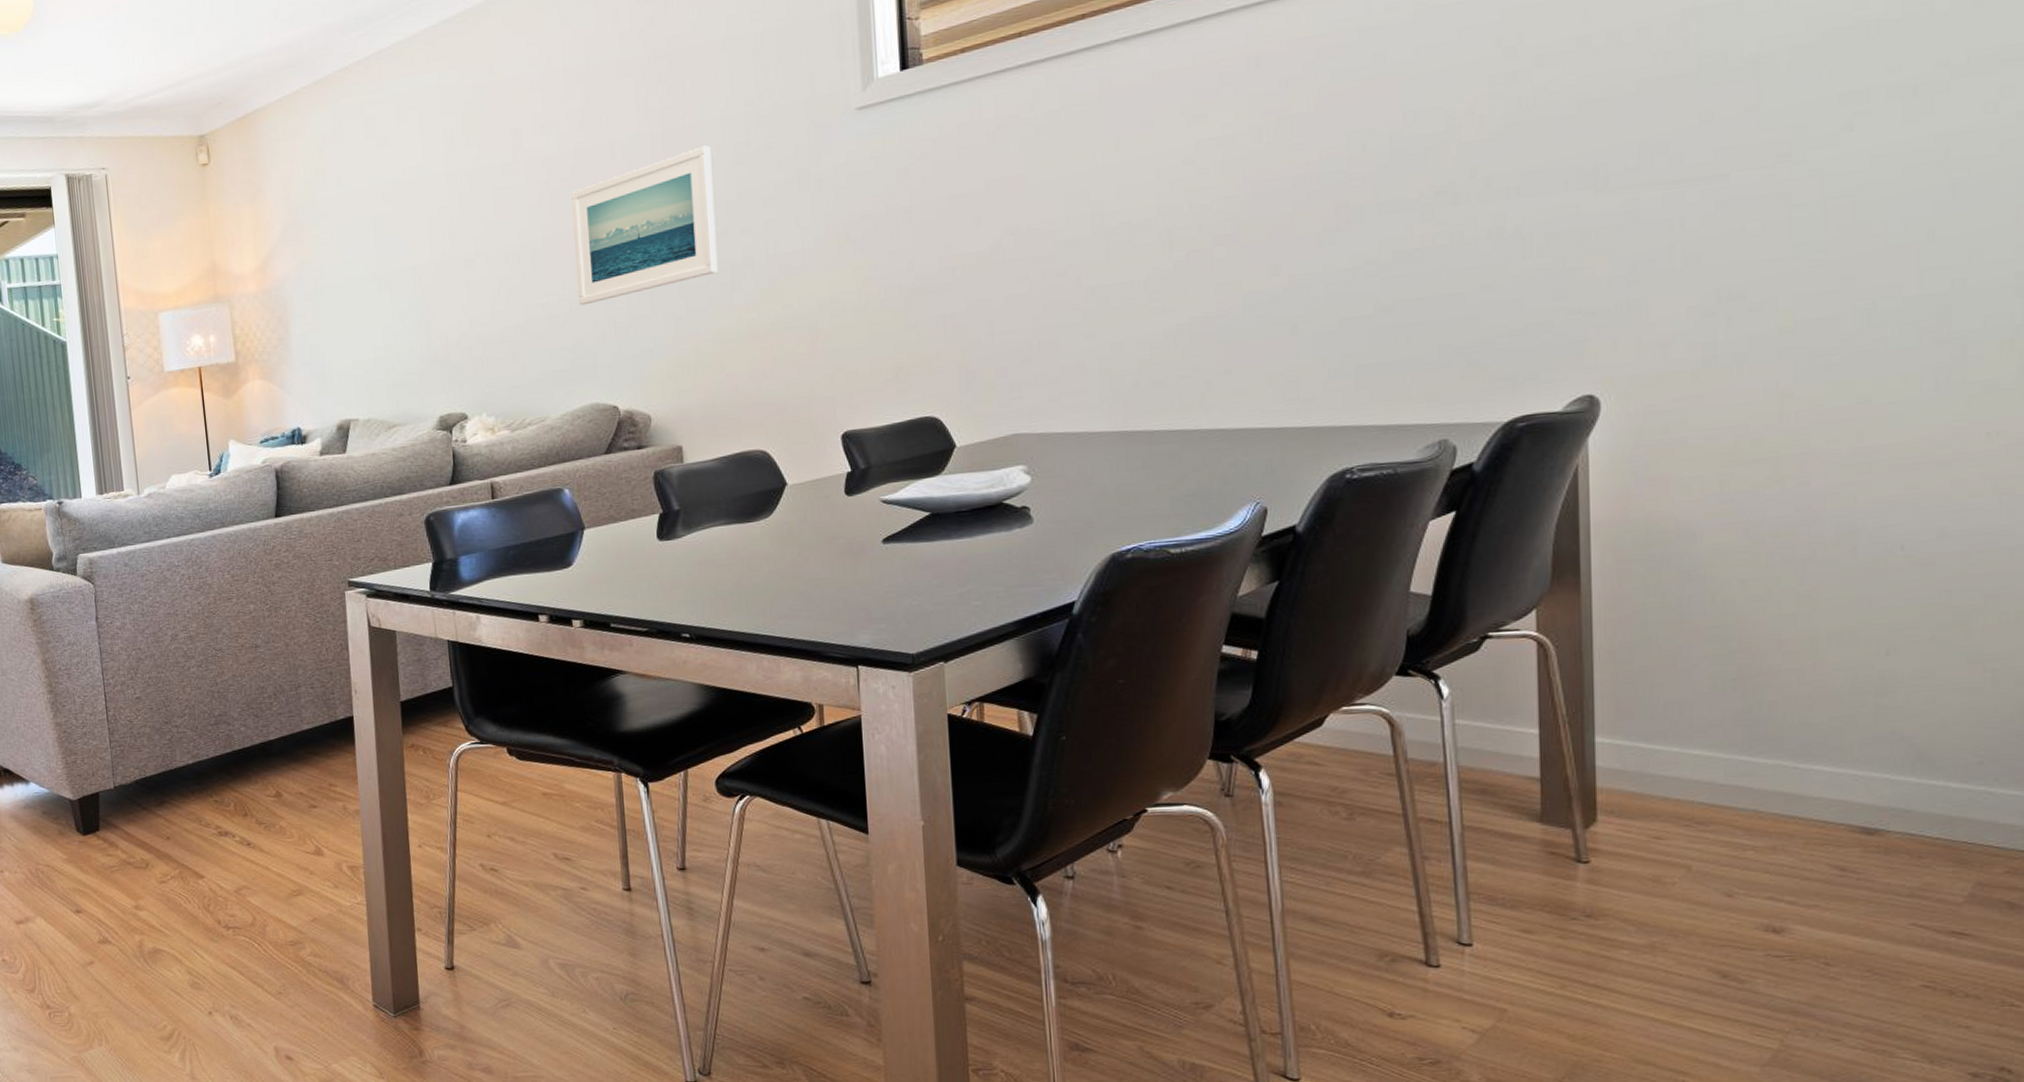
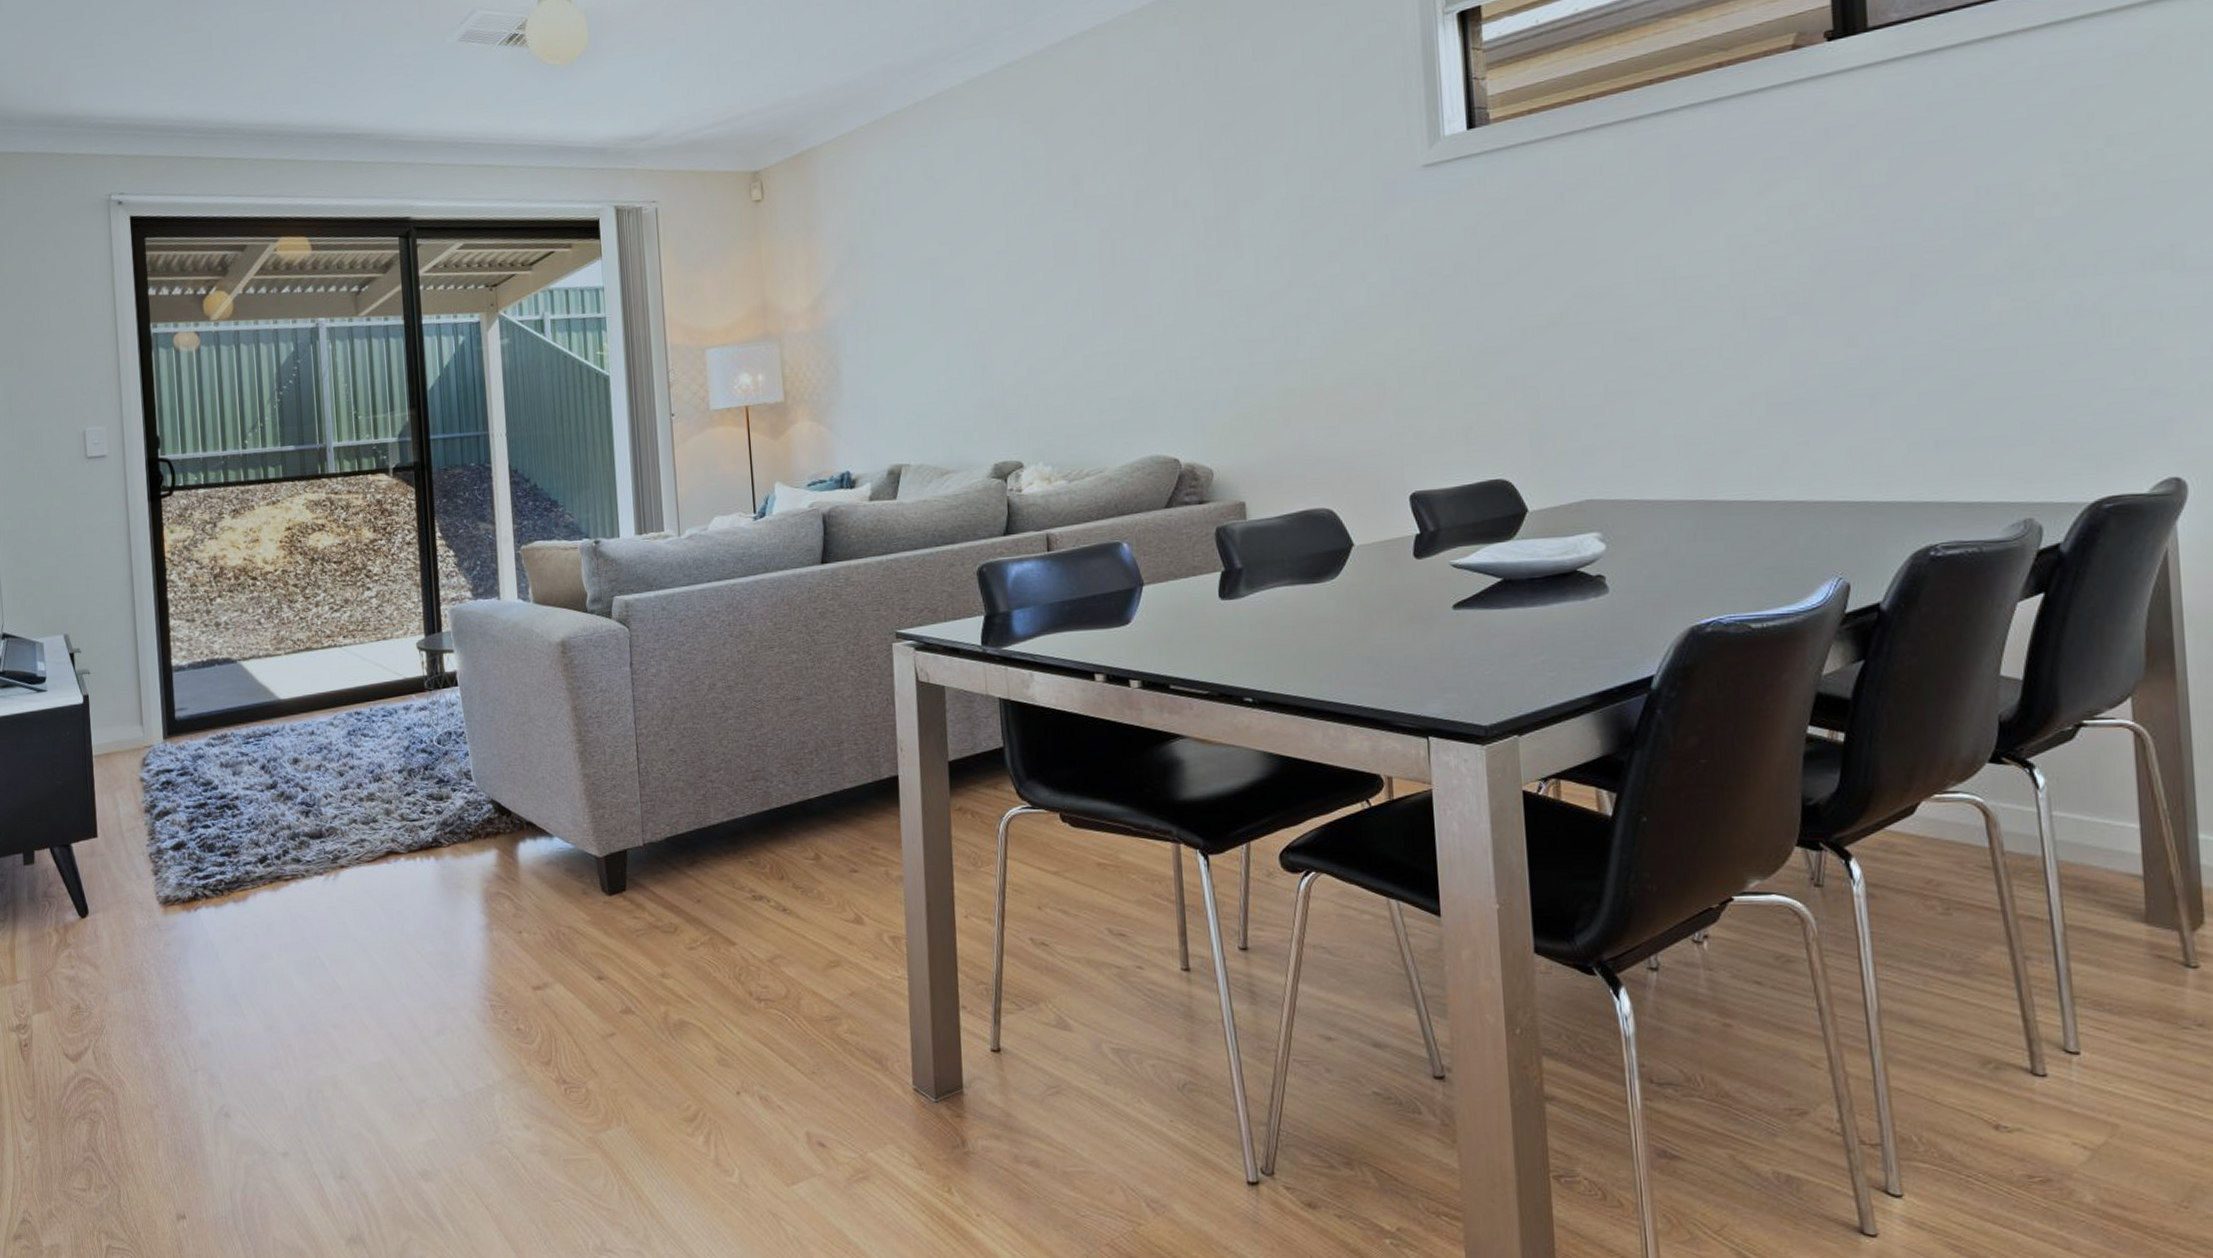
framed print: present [571,145,718,306] -> none [1132,198,1283,355]

